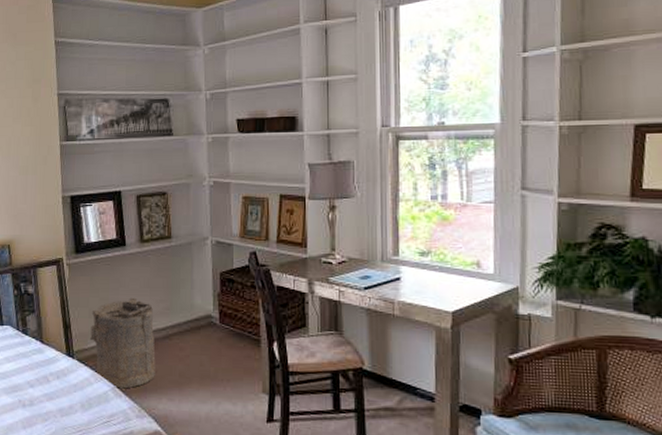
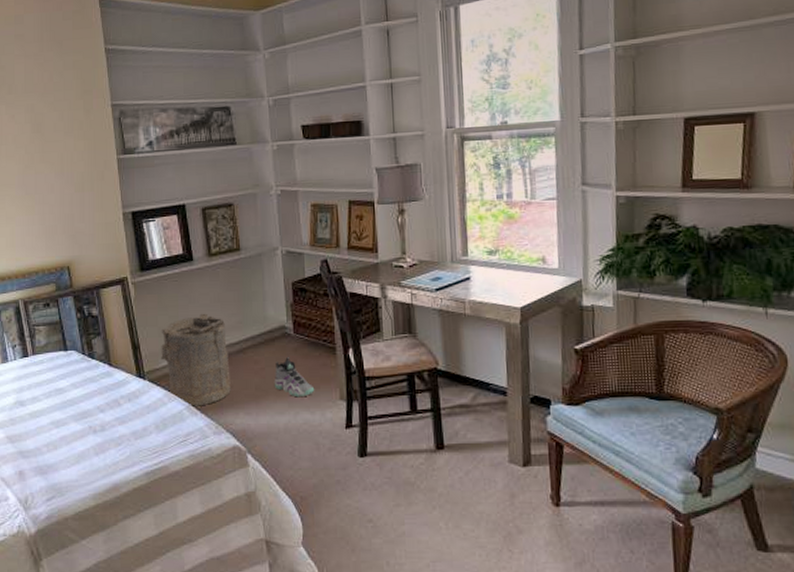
sneaker: none [199,345,238,387] -> present [275,356,315,398]

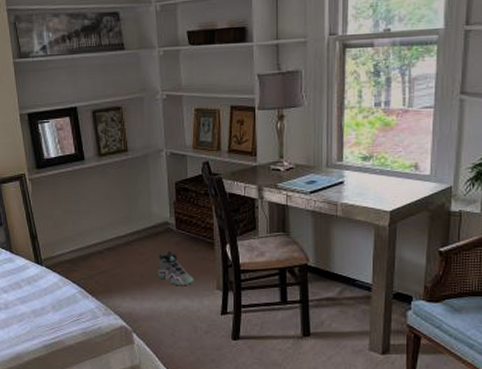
laundry hamper: present [160,313,231,407] -> none [55,208,119,291]

